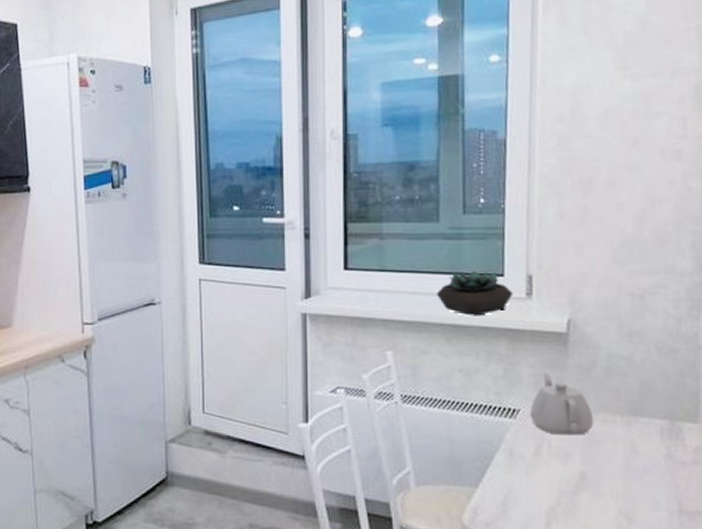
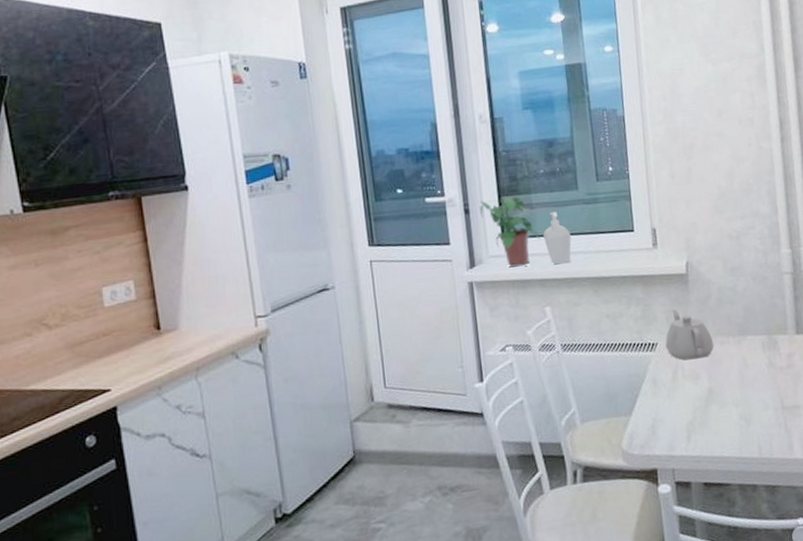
potted plant: none [322,224,388,302] -> present [480,197,540,267]
soap bottle: none [391,245,425,305] -> present [542,211,571,265]
succulent plant: present [437,271,514,316] -> none [582,228,643,269]

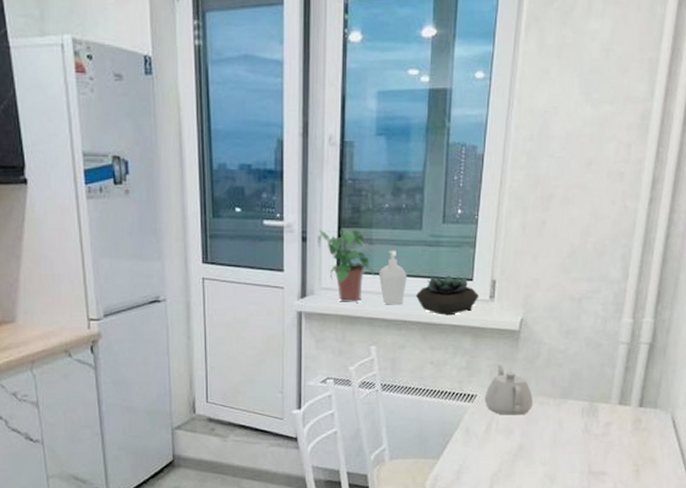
succulent plant: none [582,228,643,269] -> present [416,275,480,316]

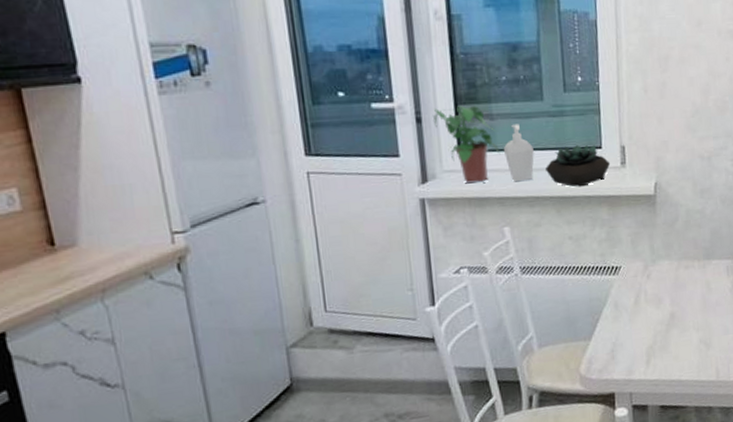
teapot: present [484,364,534,415] -> none [629,232,679,284]

